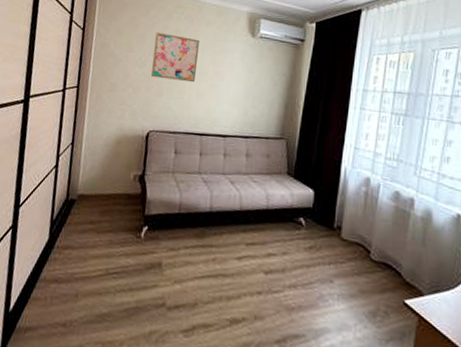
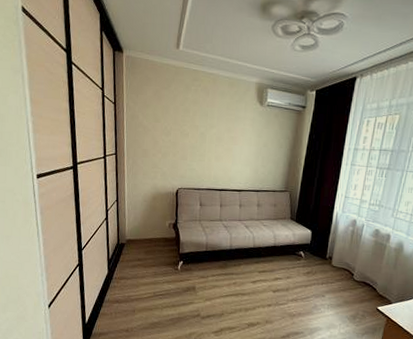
wall art: present [151,32,201,83] -> none [176,104,216,147]

